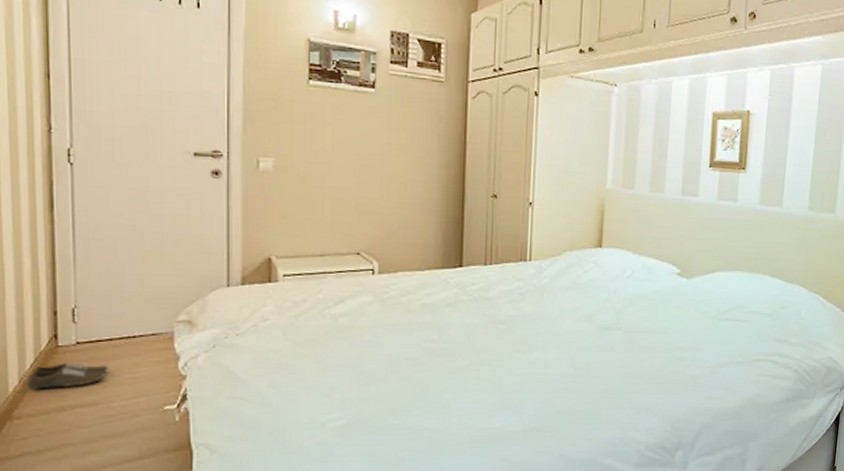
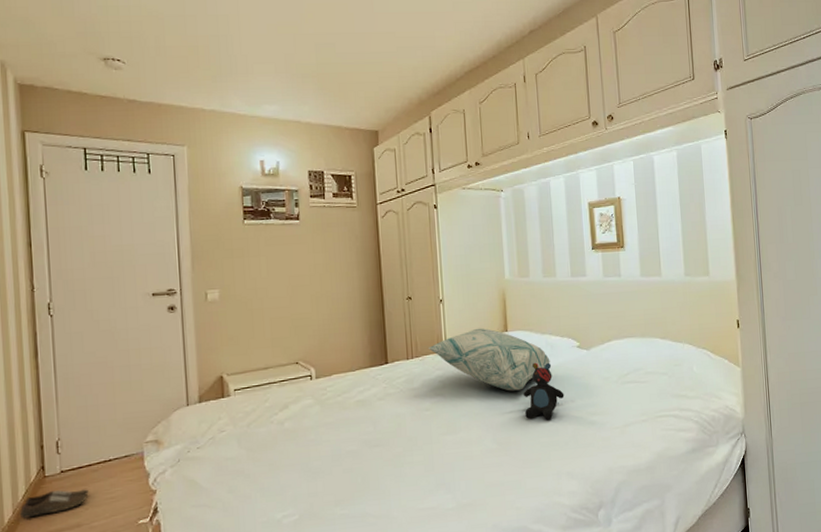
decorative pillow: none [509,239,645,314] -> present [428,328,550,391]
teddy bear: none [610,285,656,349] -> present [523,362,565,419]

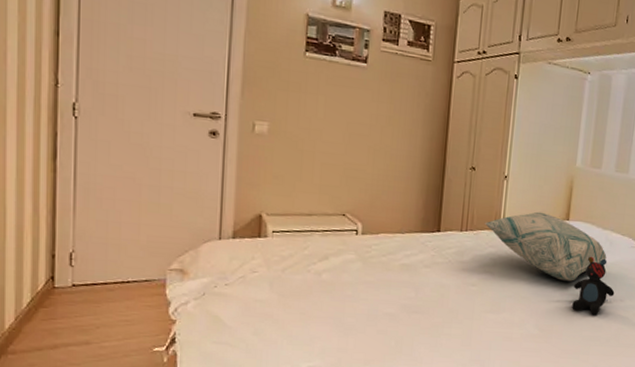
shoe: present [20,489,89,519] -> none [23,303,102,327]

